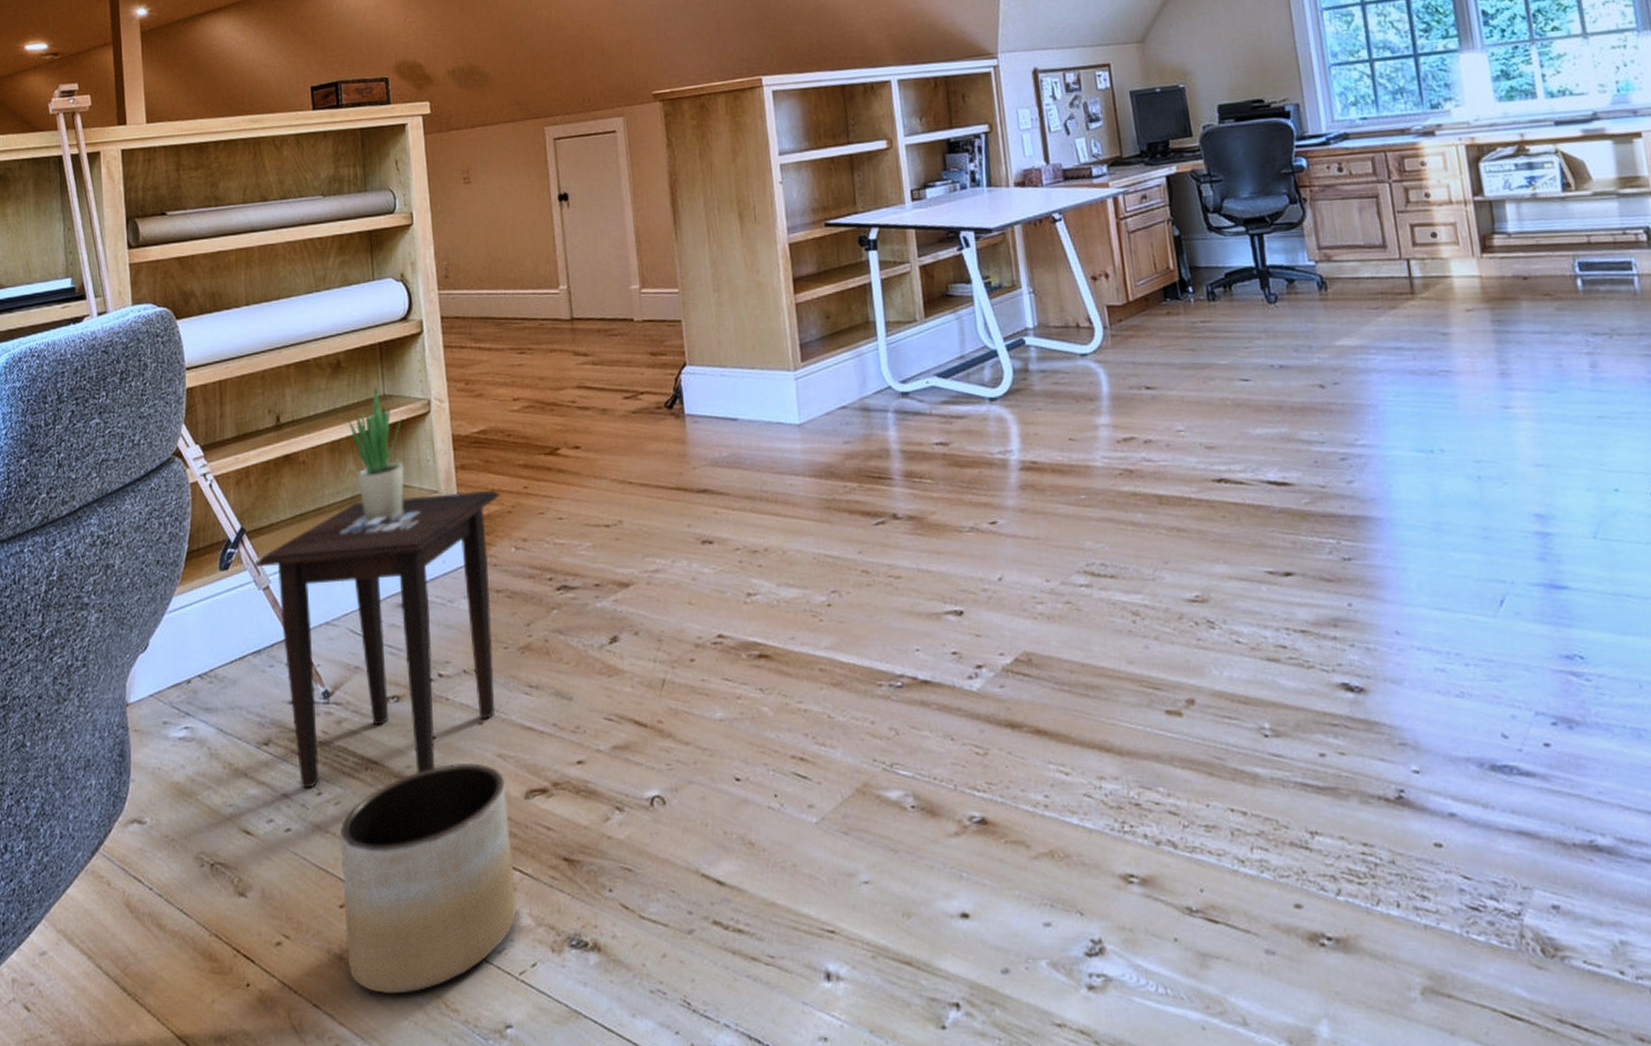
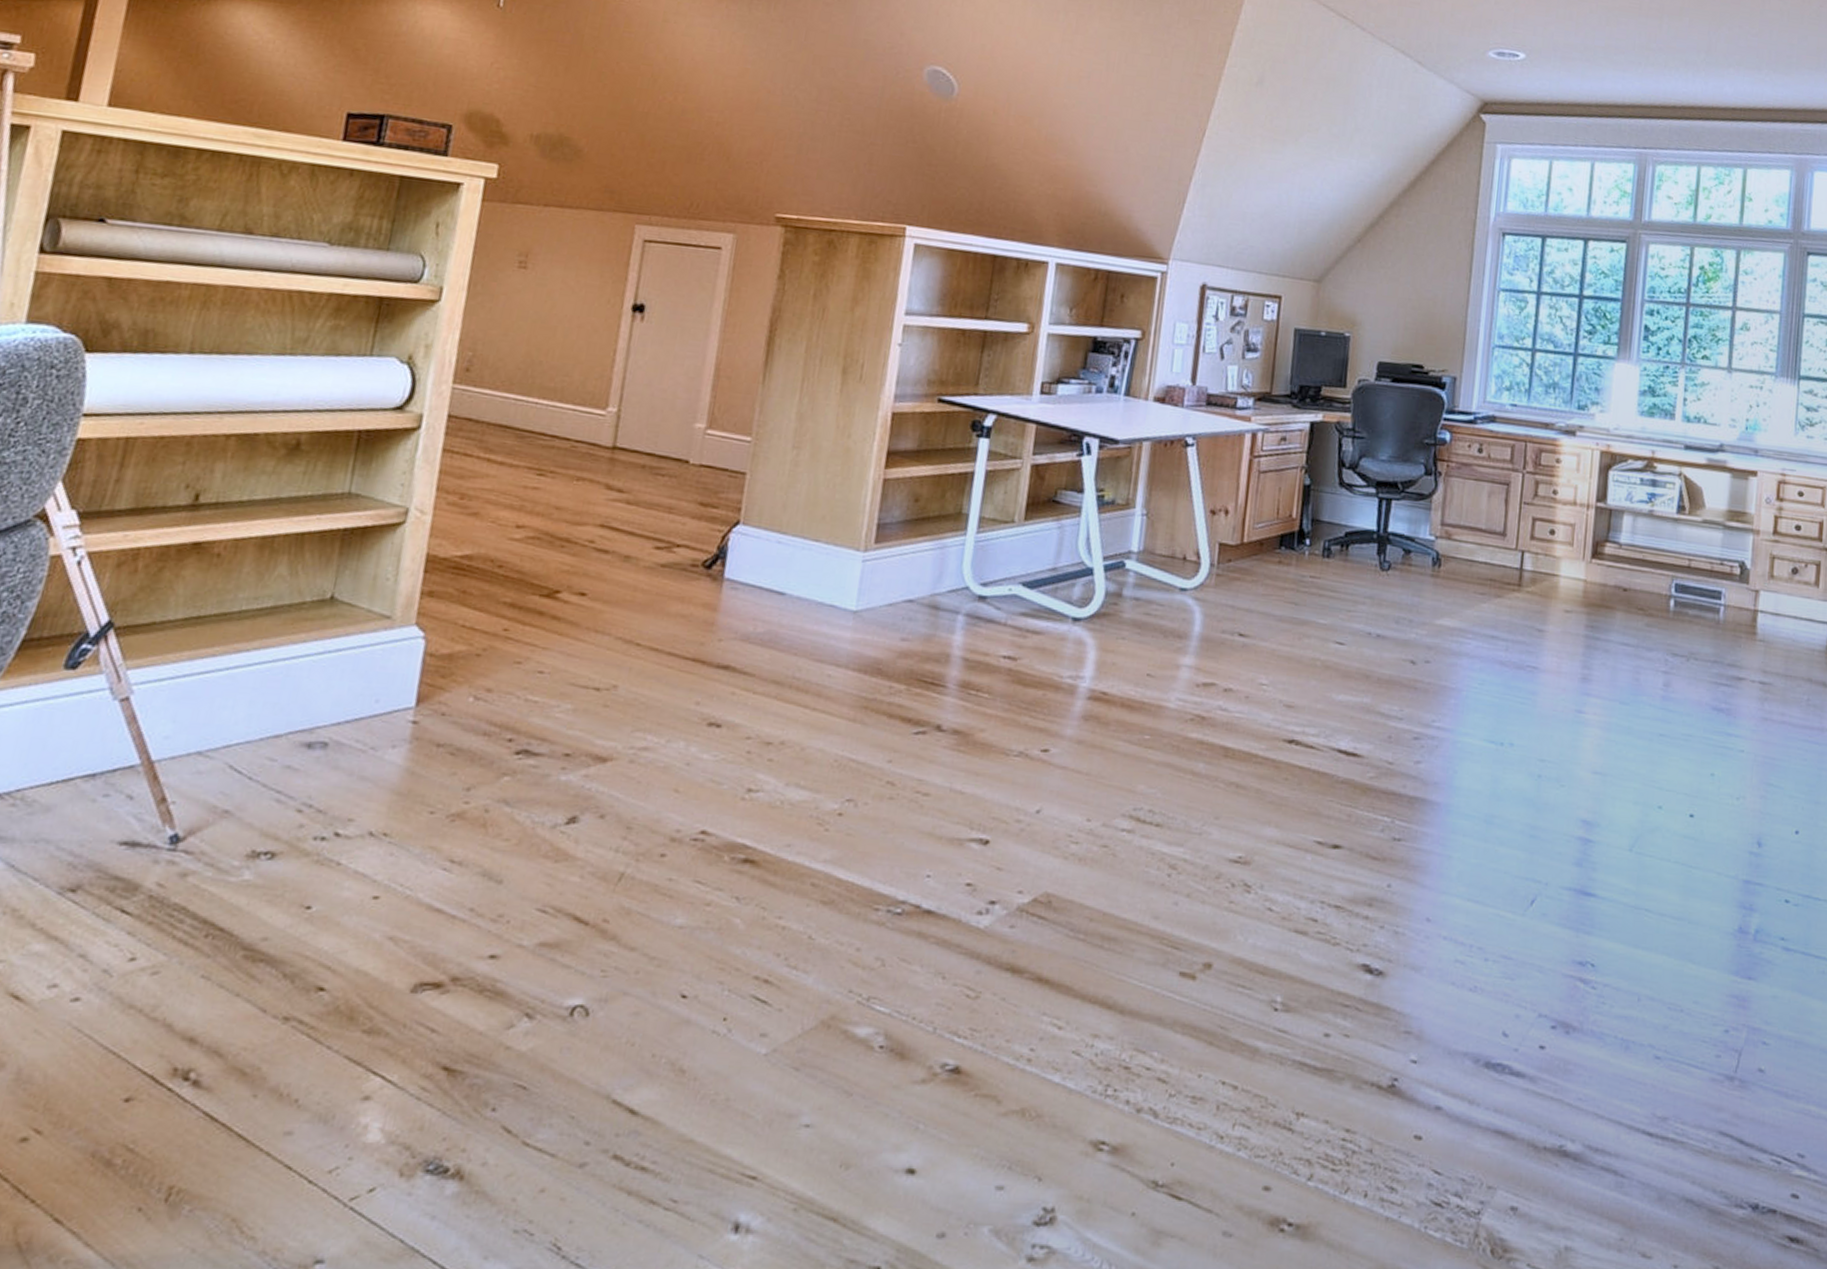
side table: present [254,490,500,789] -> none [108,614,471,951]
planter: present [340,762,517,995] -> none [116,940,391,1214]
potted plant: present [347,387,404,522] -> none [284,482,368,640]

